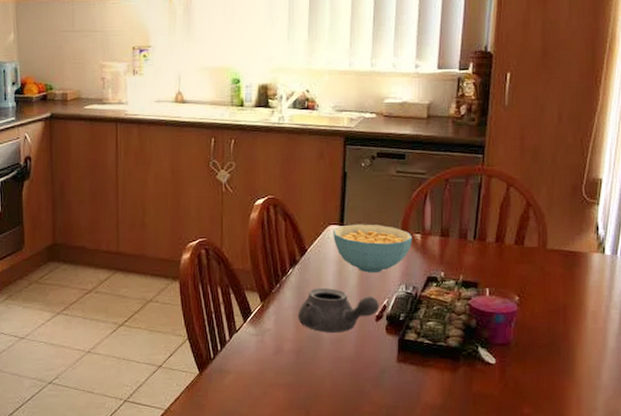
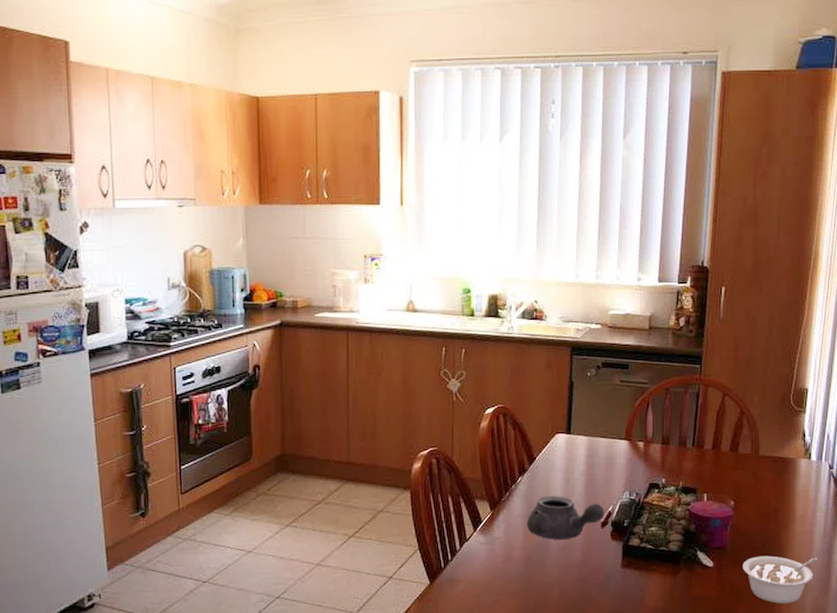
cereal bowl: present [333,224,413,274] -> none [561,432,636,481]
legume: none [528,353,612,404] -> present [743,555,819,604]

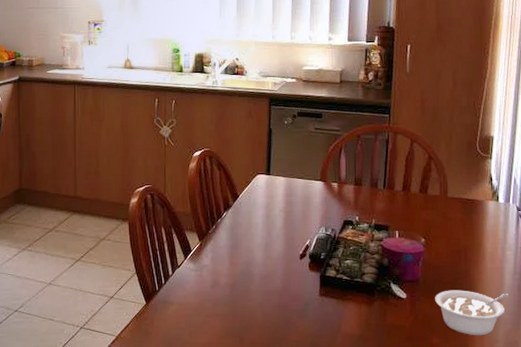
teapot: present [526,495,604,540] -> none [231,229,302,269]

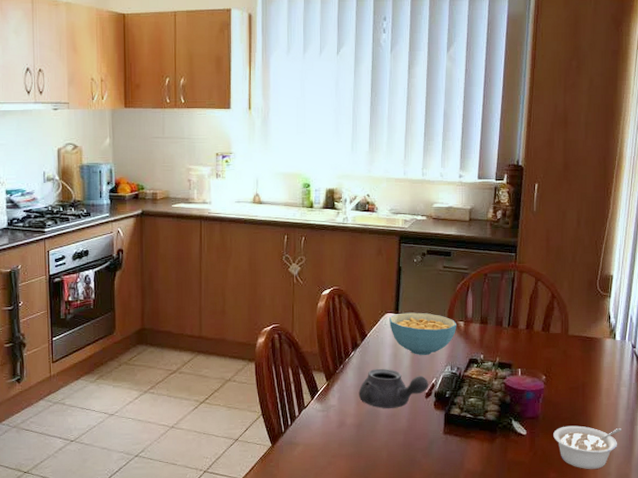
teapot: none [231,229,302,269] -> present [358,368,428,408]
cereal bowl: none [261,174,331,217] -> present [389,312,457,356]

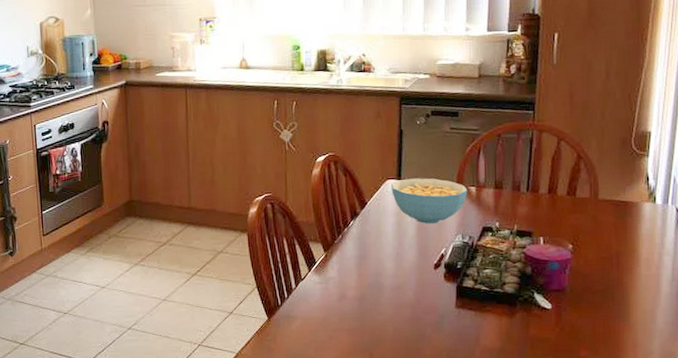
teapot: present [358,368,428,408] -> none [359,238,437,281]
legume: present [553,425,622,469] -> none [583,299,667,347]

